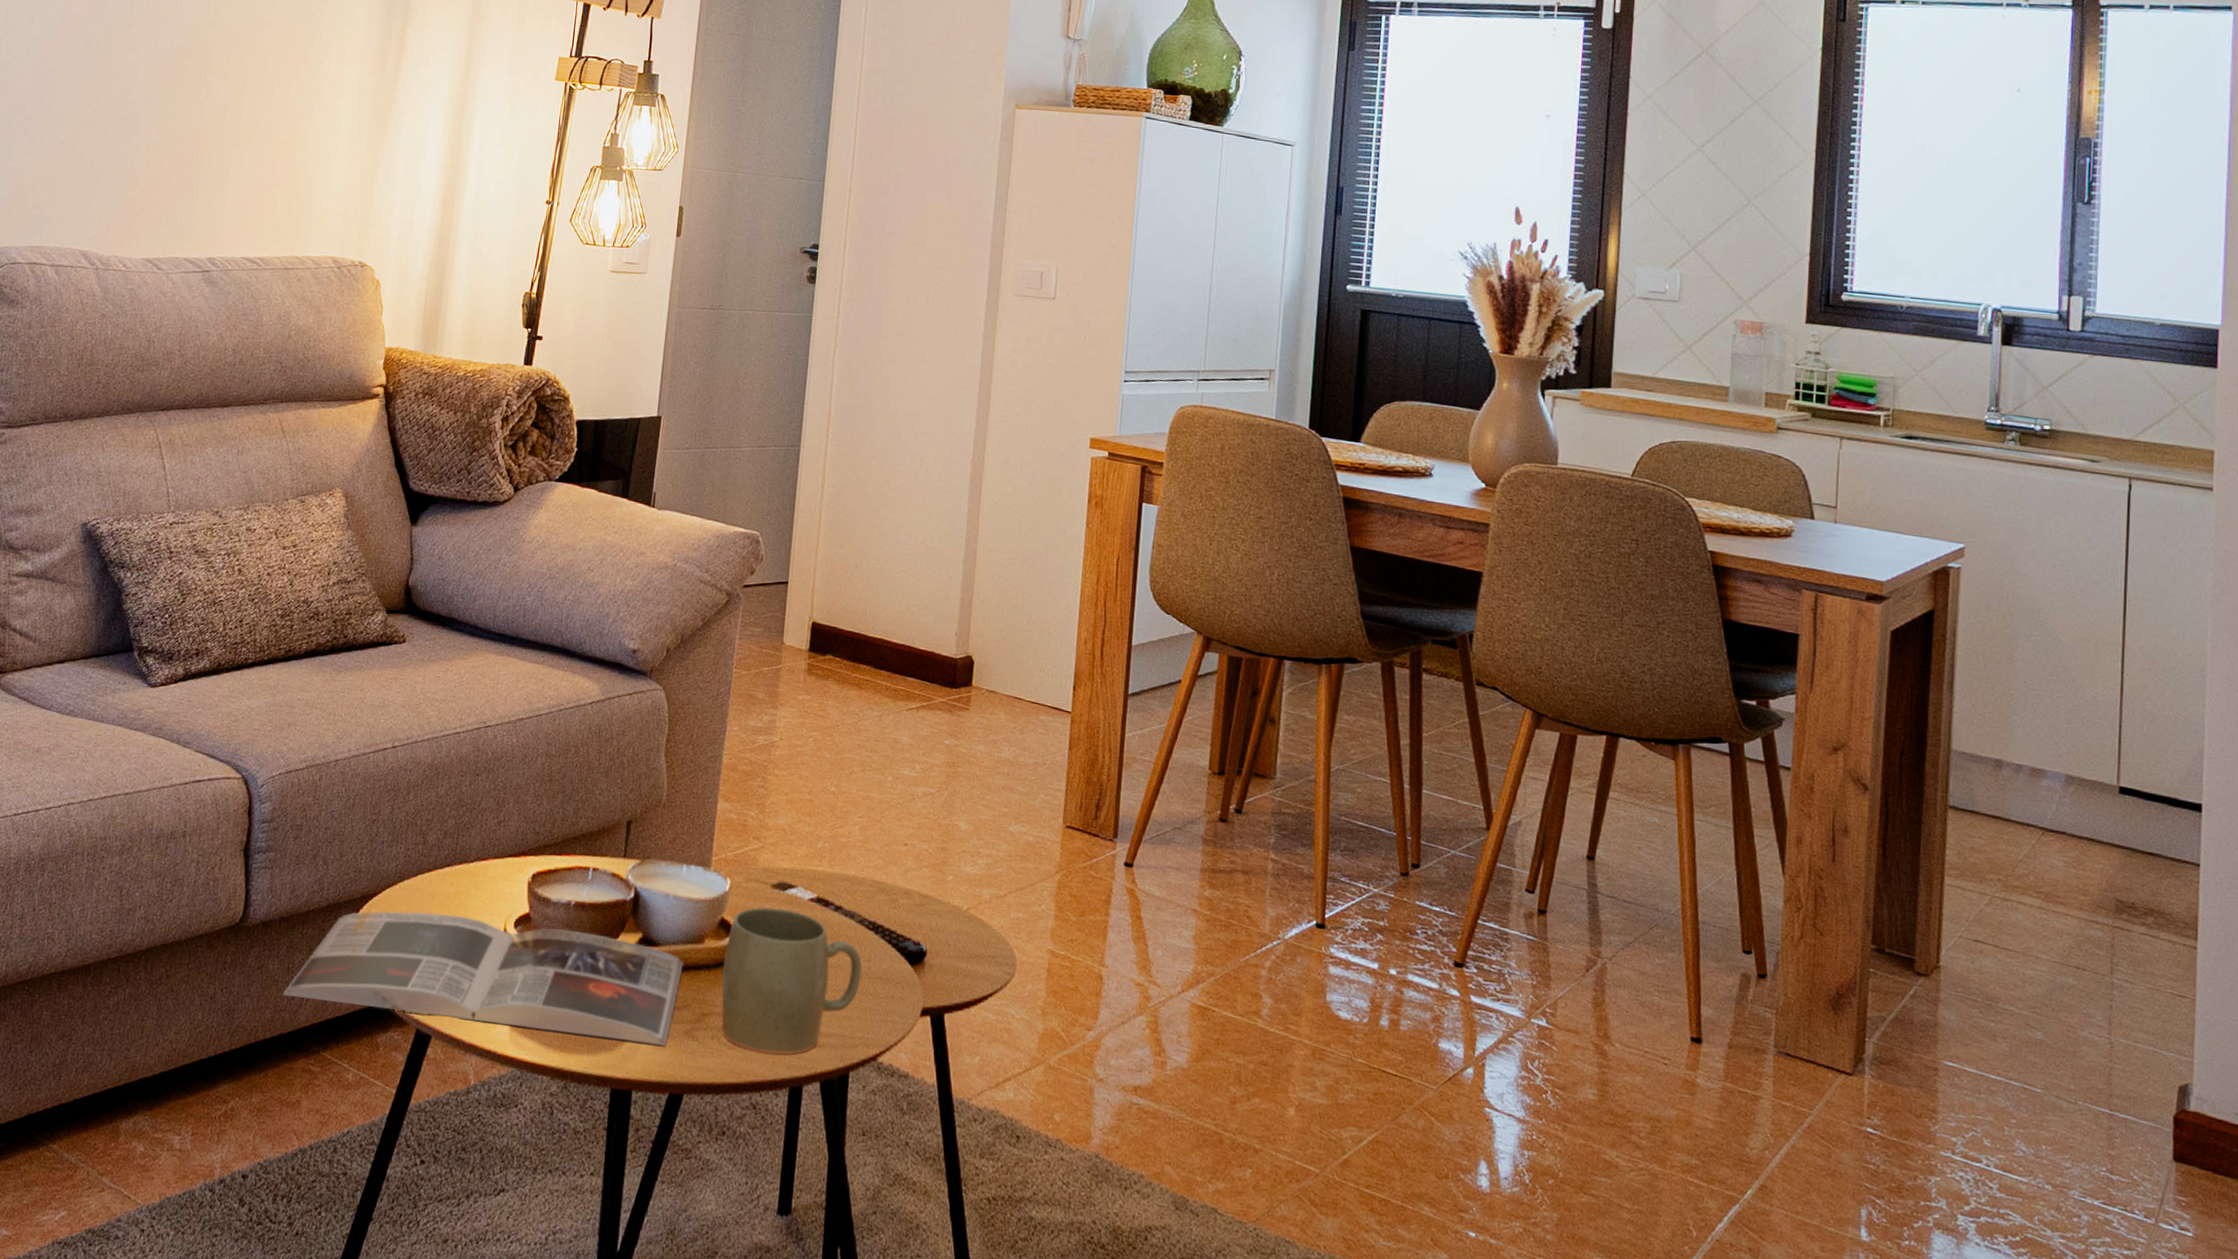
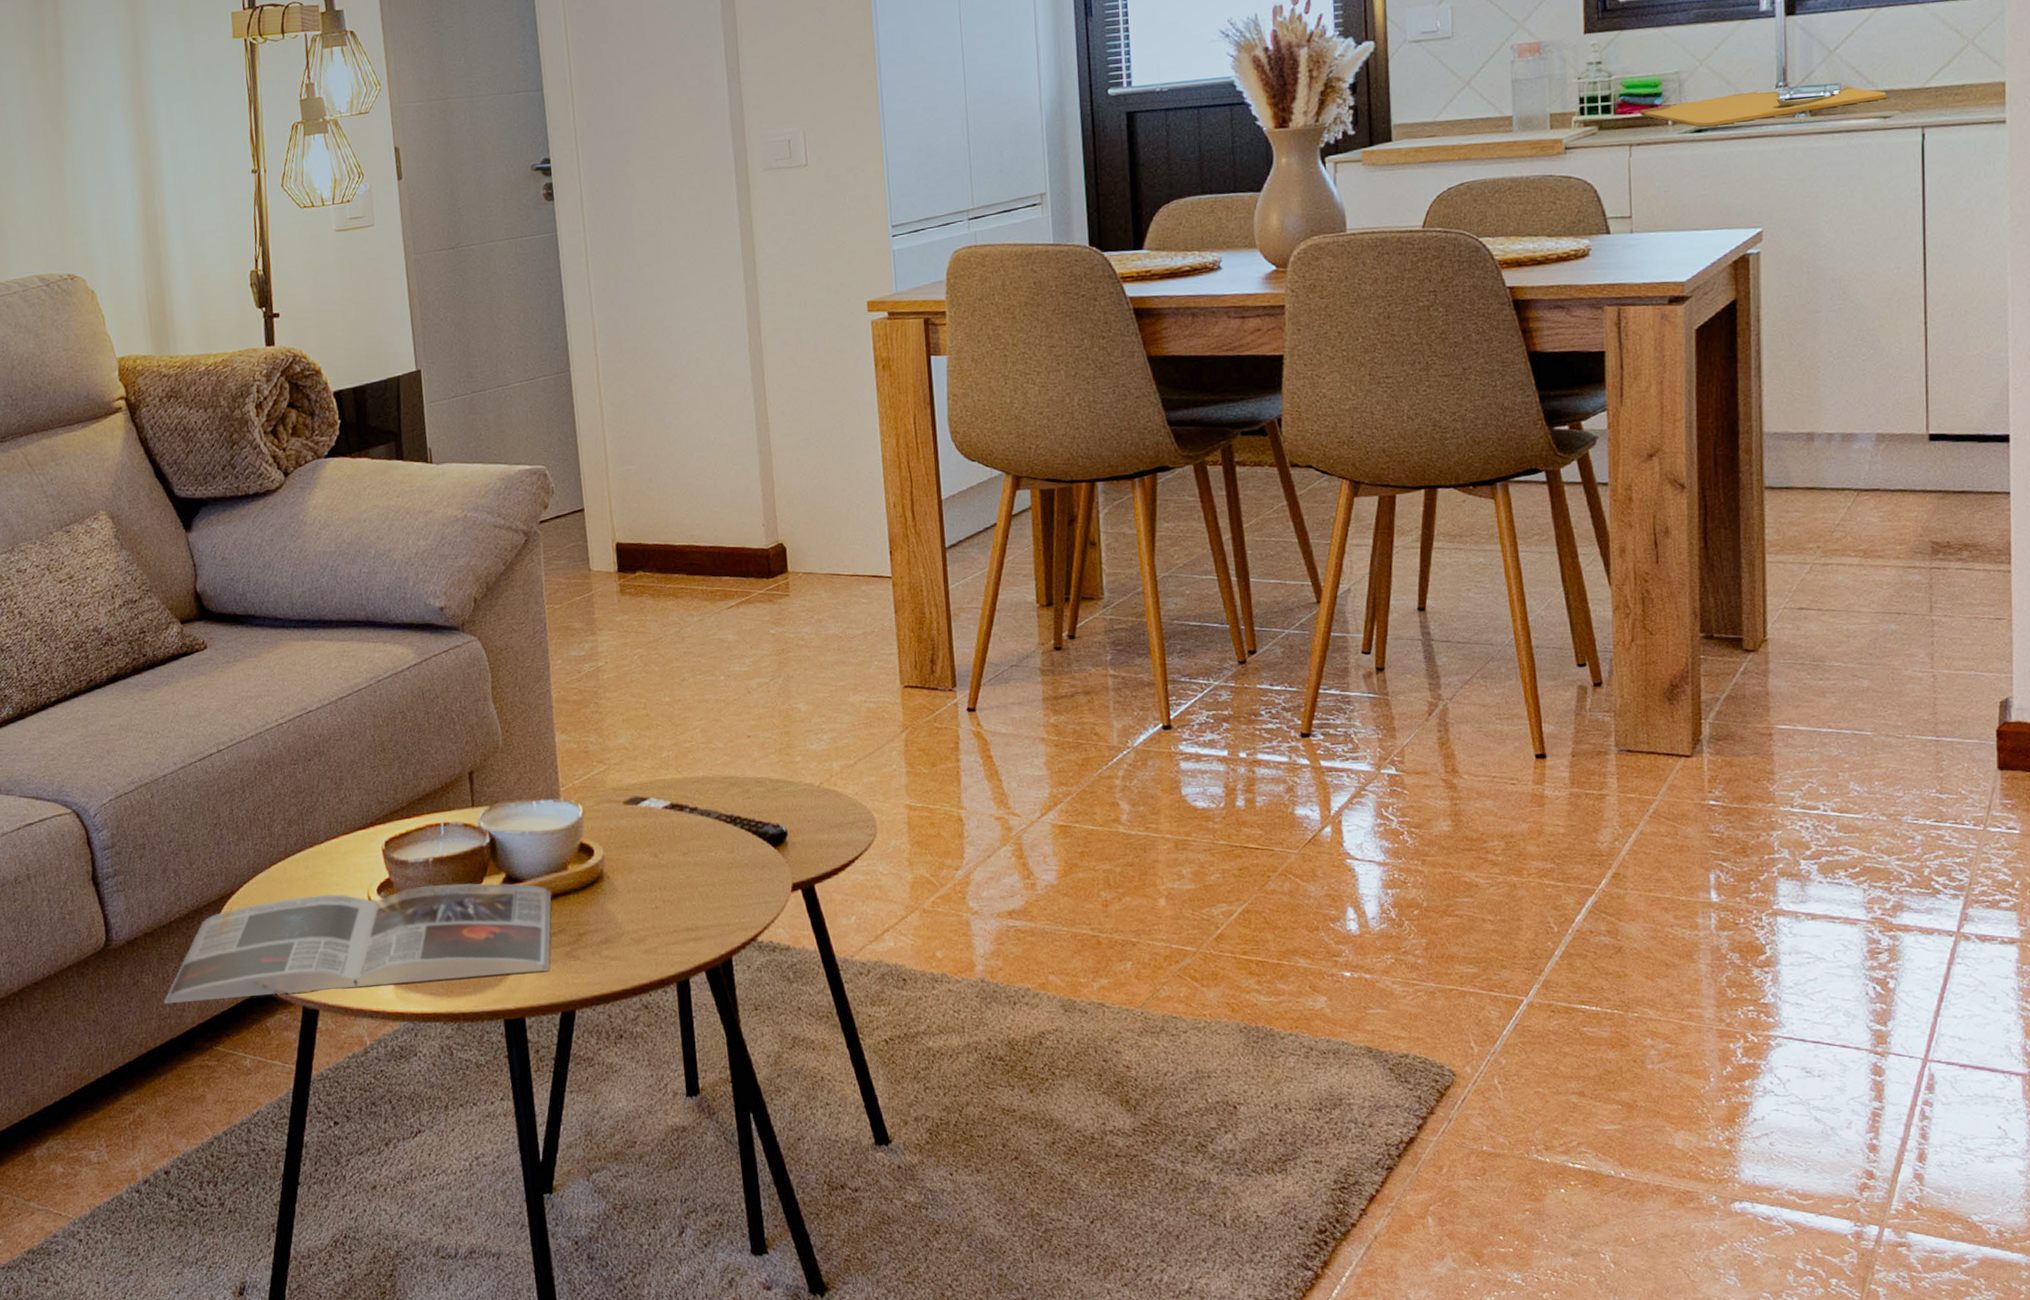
mug: present [721,907,862,1056] -> none [589,820,728,959]
cutting board: none [1853,406,2096,443] -> present [1640,86,1887,127]

